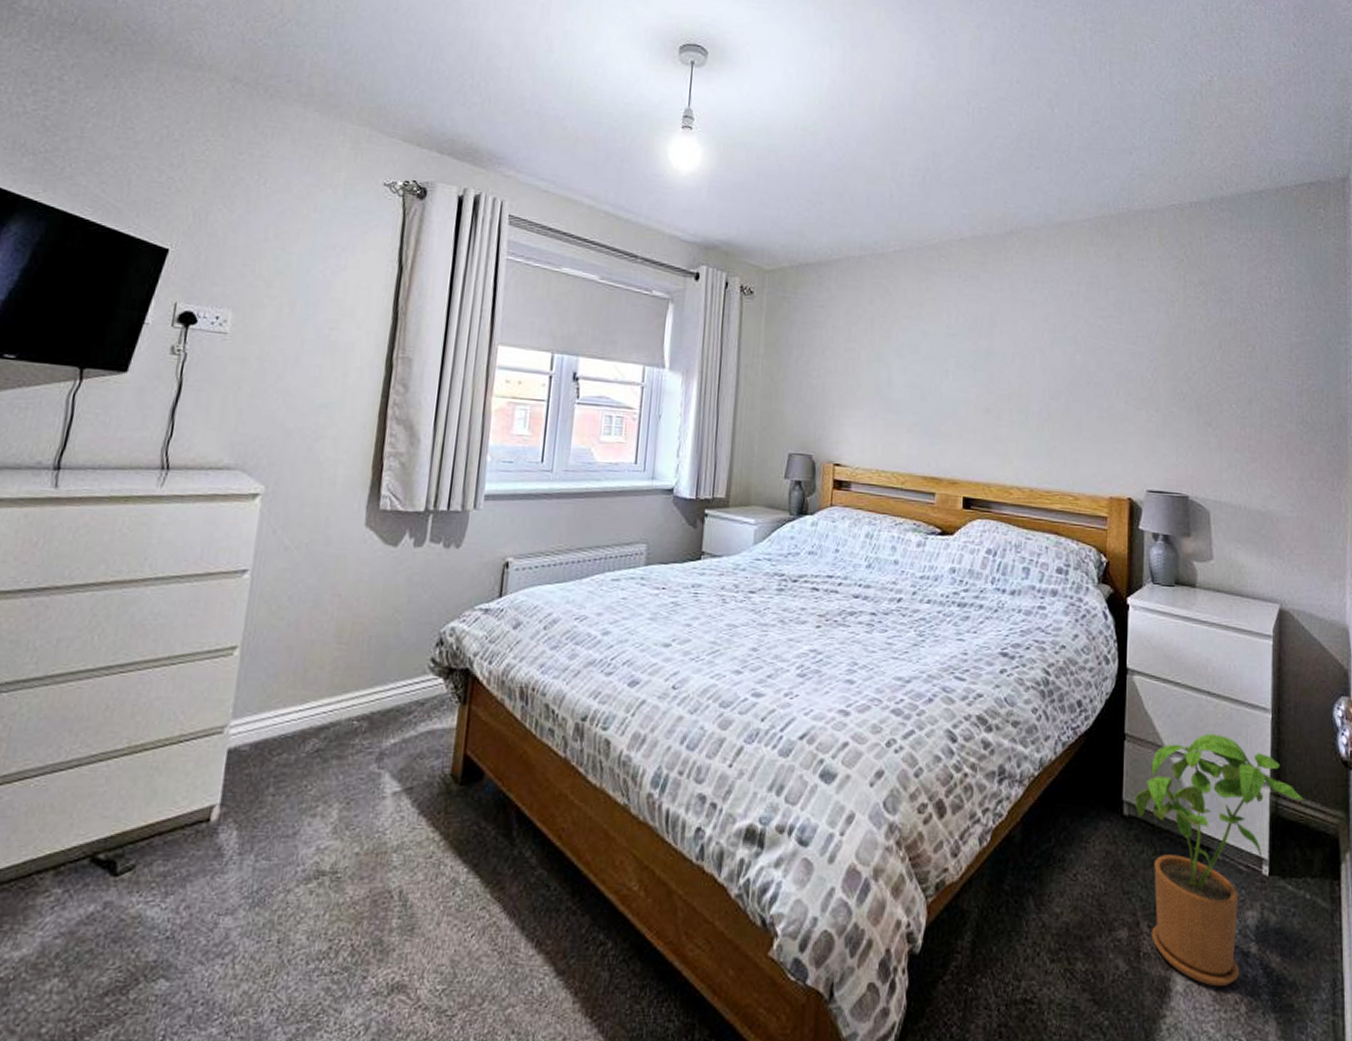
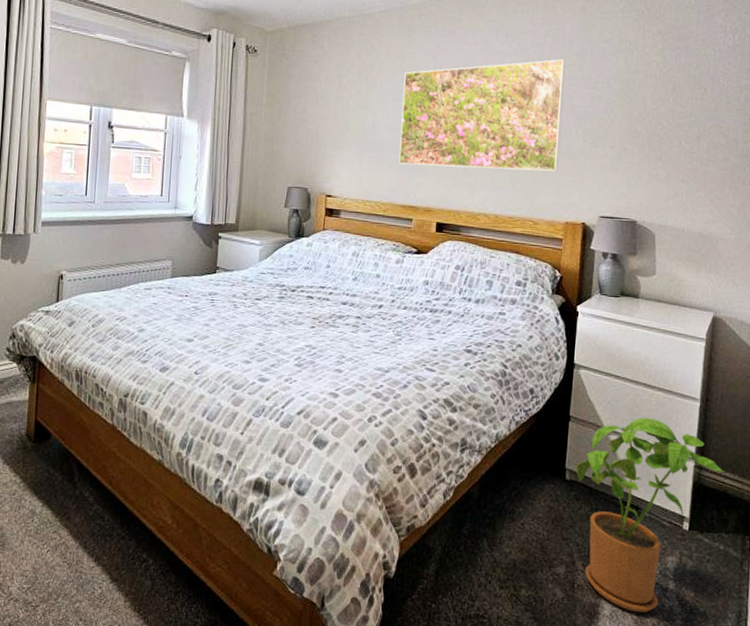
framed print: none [919,309,1102,438] -> present [399,59,565,171]

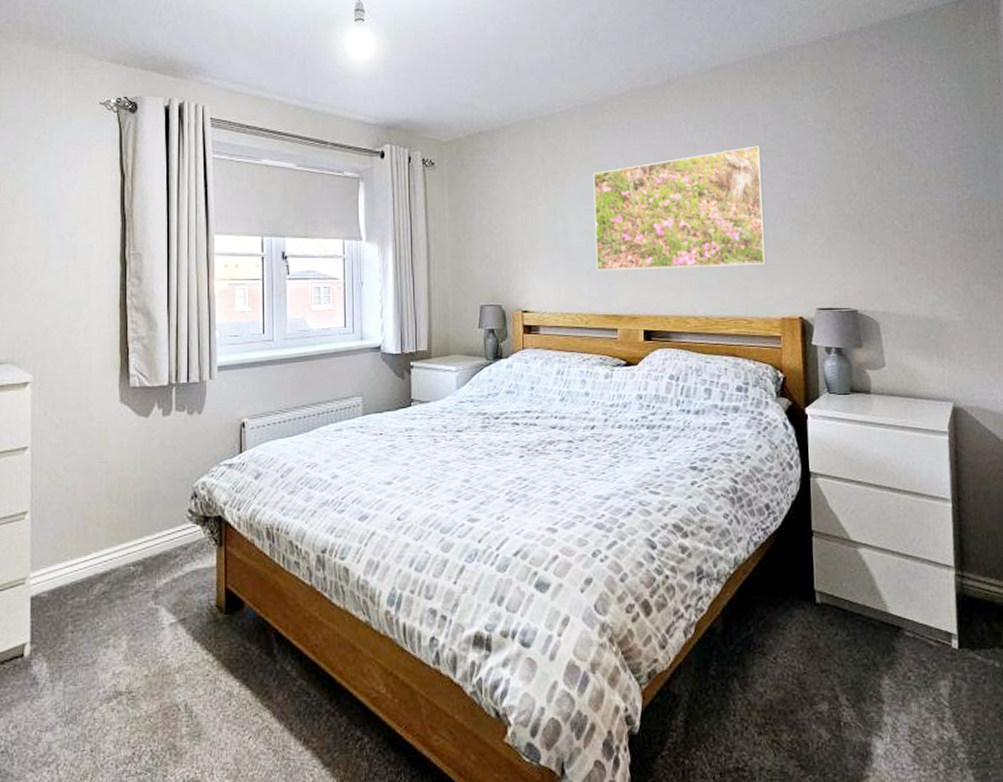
house plant: present [575,417,724,612] -> none [825,524,988,748]

